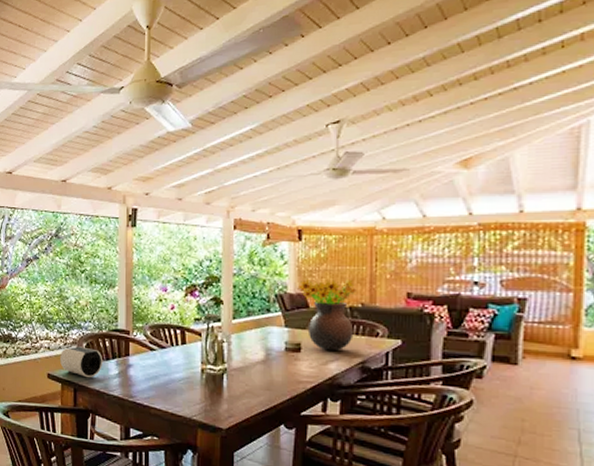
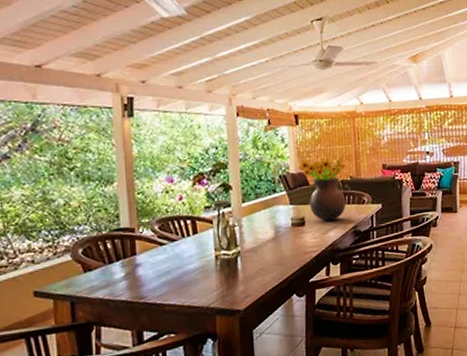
speaker: present [60,346,102,378] -> none [49,253,105,288]

